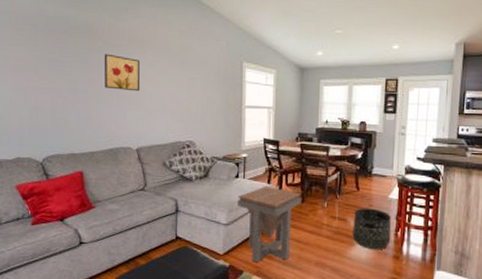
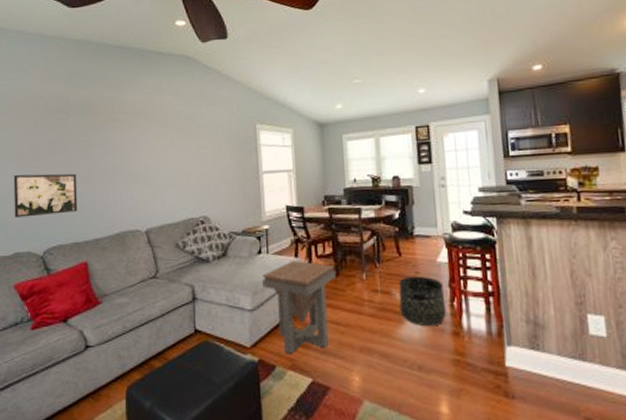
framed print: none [14,86,75,127] -> present [13,173,77,218]
wall art: present [104,54,141,92] -> none [107,130,147,168]

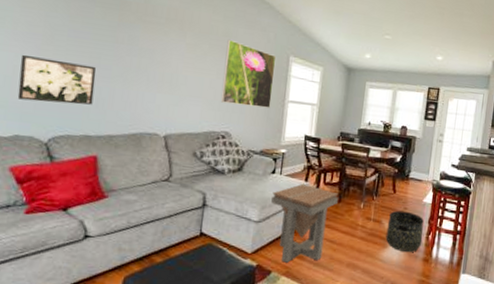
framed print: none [192,120,245,186] -> present [221,39,277,108]

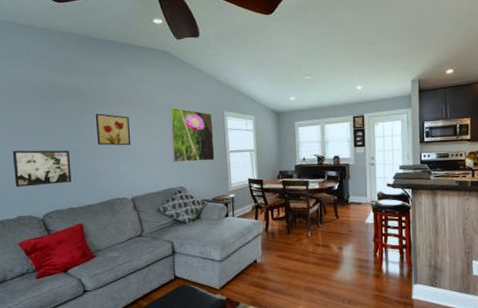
wall art: none [133,30,177,75] -> present [95,113,131,146]
side table: present [271,184,339,263] -> none [229,222,287,294]
basket: present [385,210,424,253] -> none [335,233,371,271]

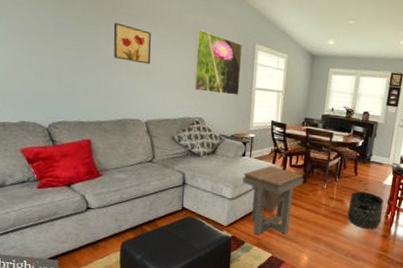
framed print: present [12,150,72,187] -> none [18,48,83,94]
side table: none [229,222,287,294] -> present [243,166,304,235]
basket: none [335,233,371,271] -> present [347,191,384,230]

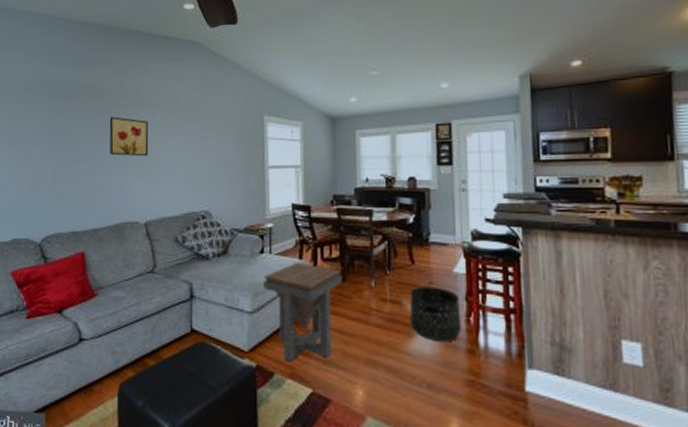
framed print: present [193,29,243,96] -> none [196,109,250,179]

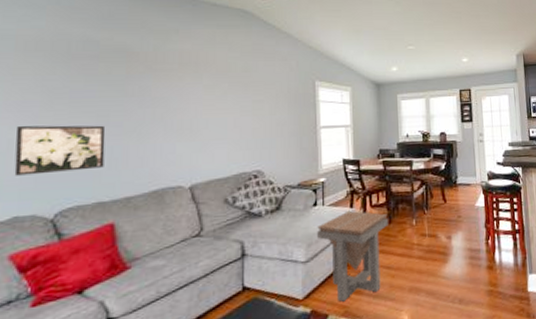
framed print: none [13,158,78,203] -> present [14,125,106,176]
wall art: present [109,116,149,157] -> none [146,80,195,120]
basket: present [410,286,462,343] -> none [444,219,483,264]

